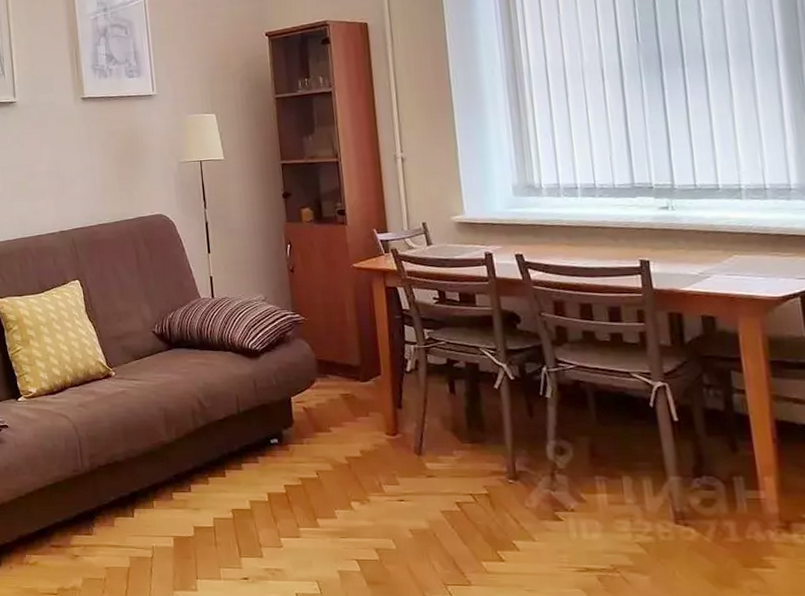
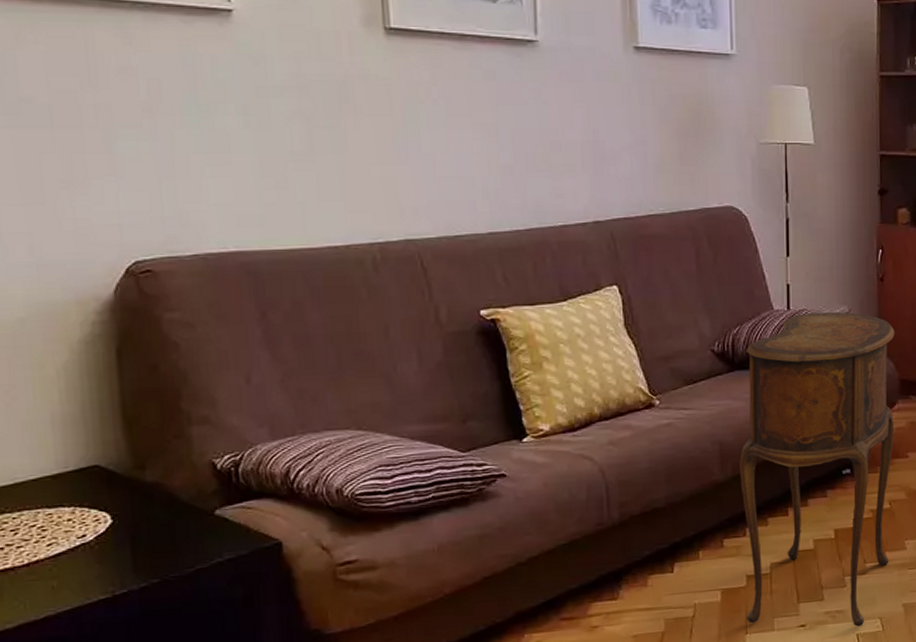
side table: none [180,300,321,587] -> present [740,312,895,627]

